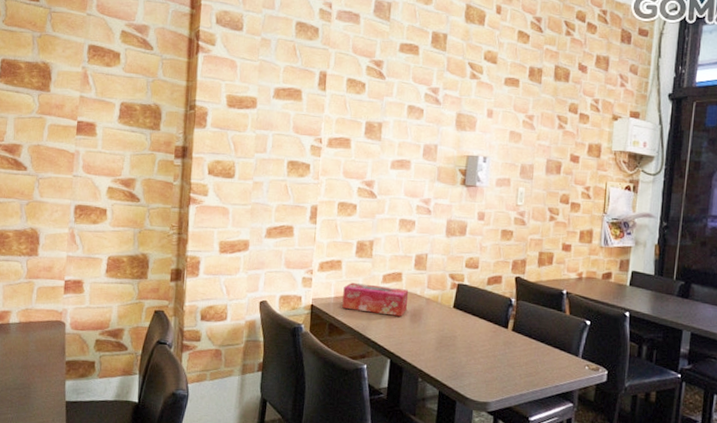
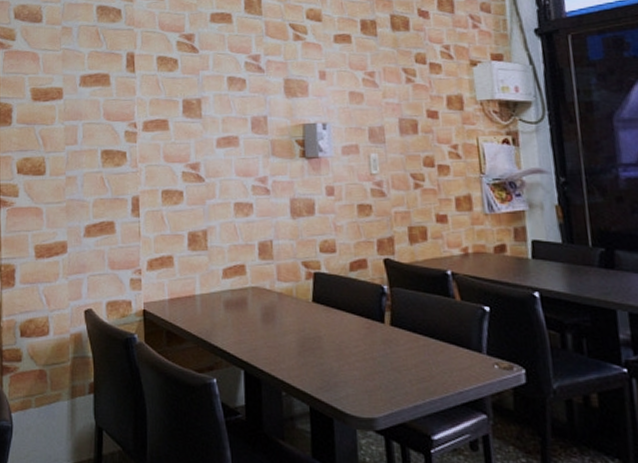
tissue box: present [342,283,409,317] -> none [178,281,257,317]

